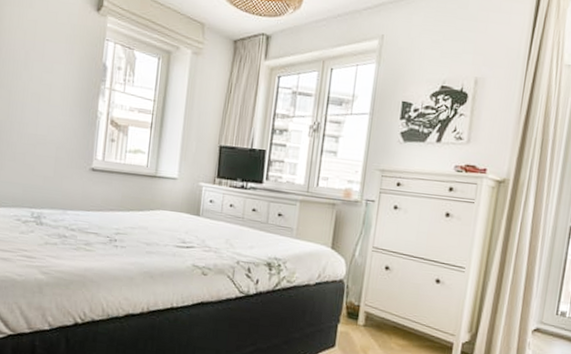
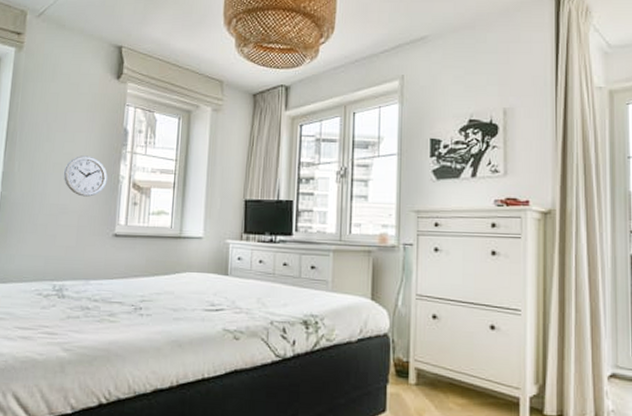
wall clock: none [41,87,86,130] -> present [63,156,108,197]

